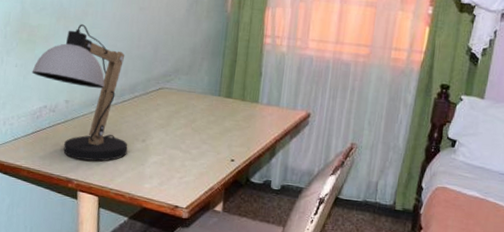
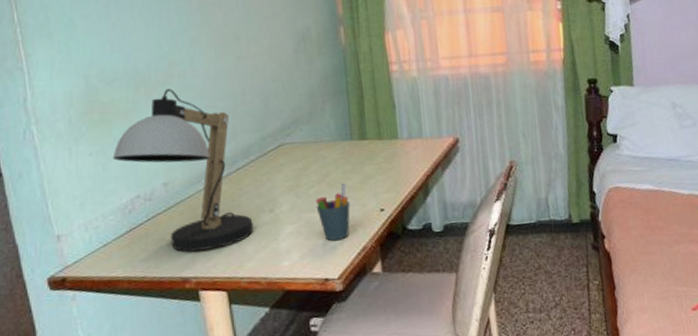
pen holder: none [179,130,208,177] -> present [315,183,350,241]

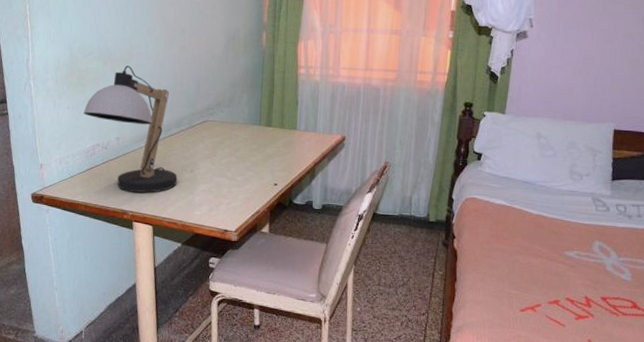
pen holder: present [315,183,350,241] -> none [225,158,251,202]

